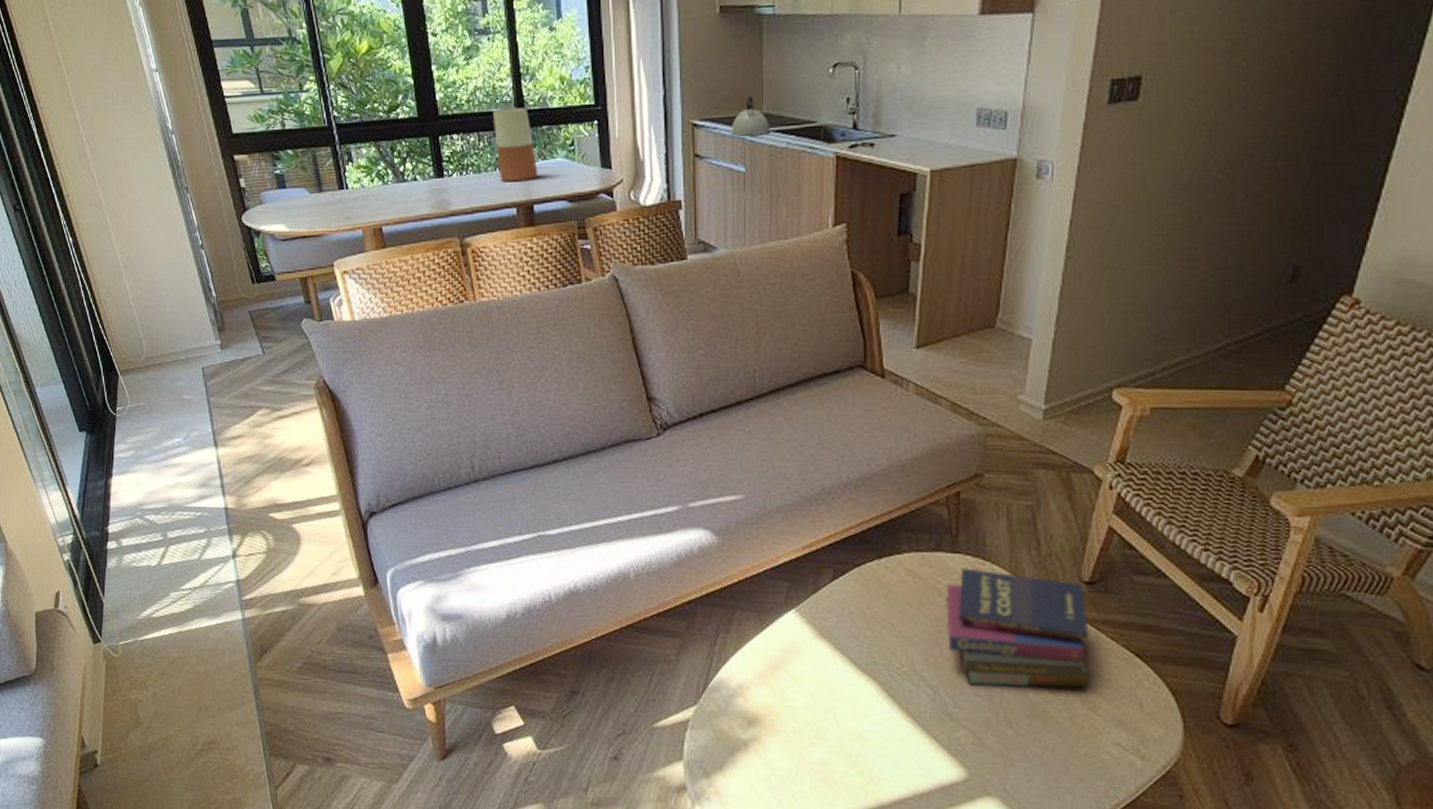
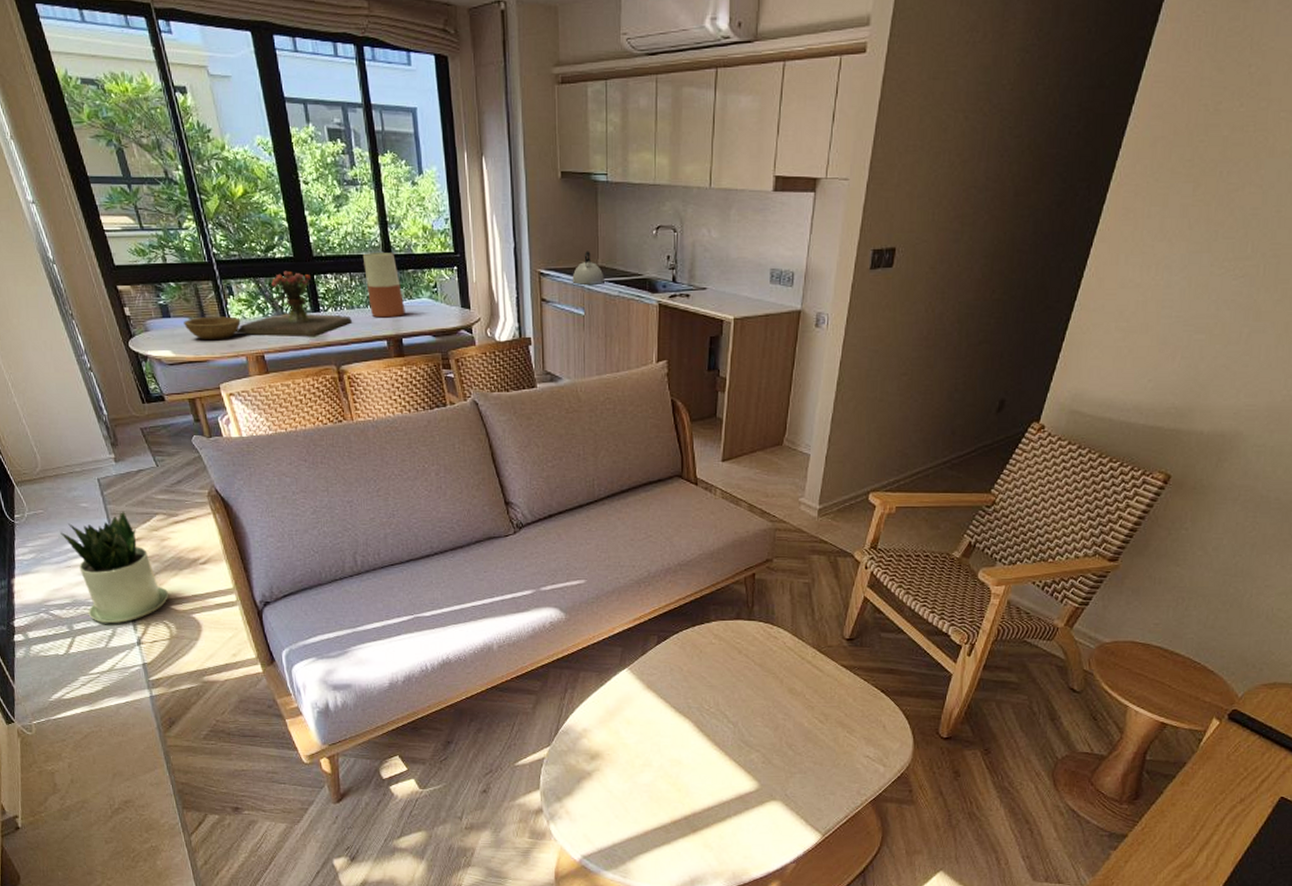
planter: none [161,404,269,533] -> present [60,511,169,624]
bowl: none [299,185,359,213] -> present [184,316,241,341]
flower arrangement: none [352,132,480,207] -> present [235,270,353,338]
books: present [944,567,1089,688] -> none [742,631,848,720]

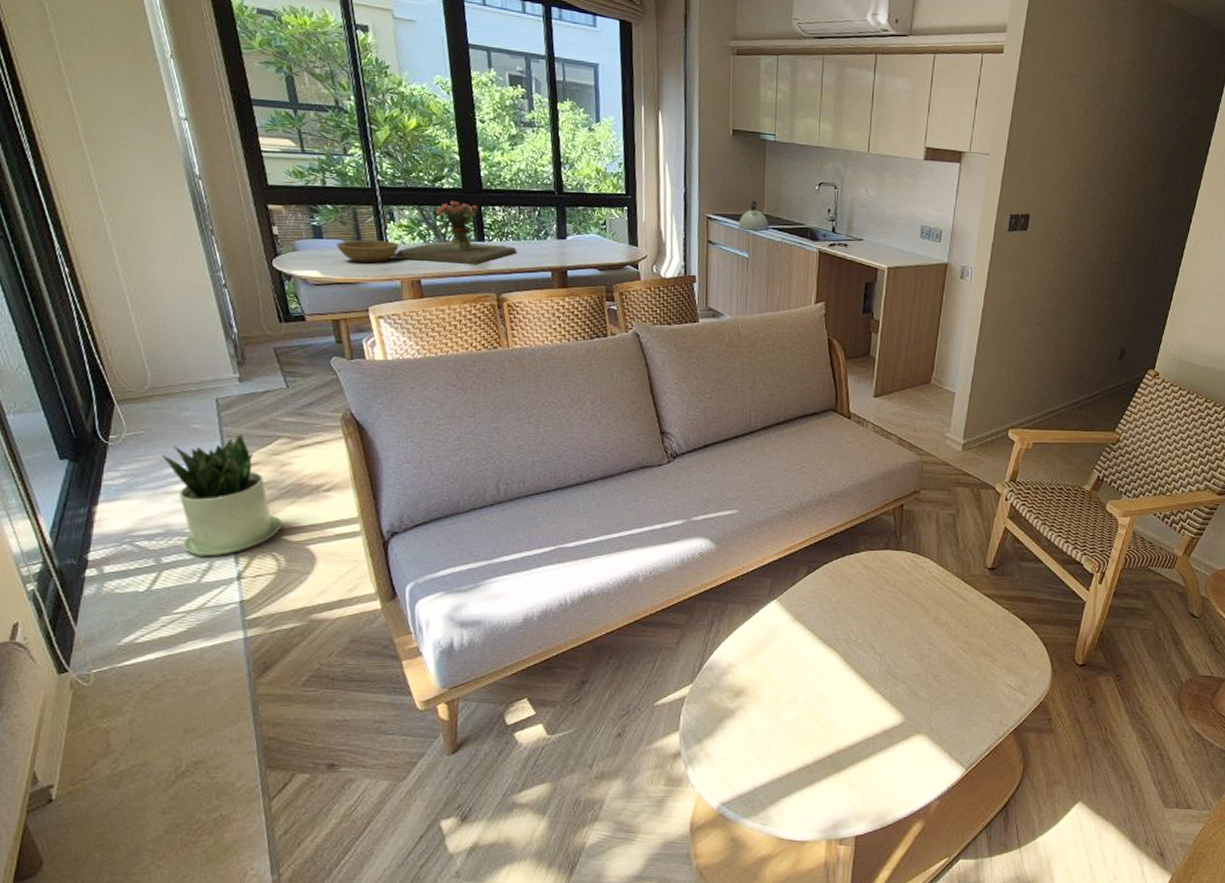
vase: present [362,253,406,318] -> none [533,189,573,251]

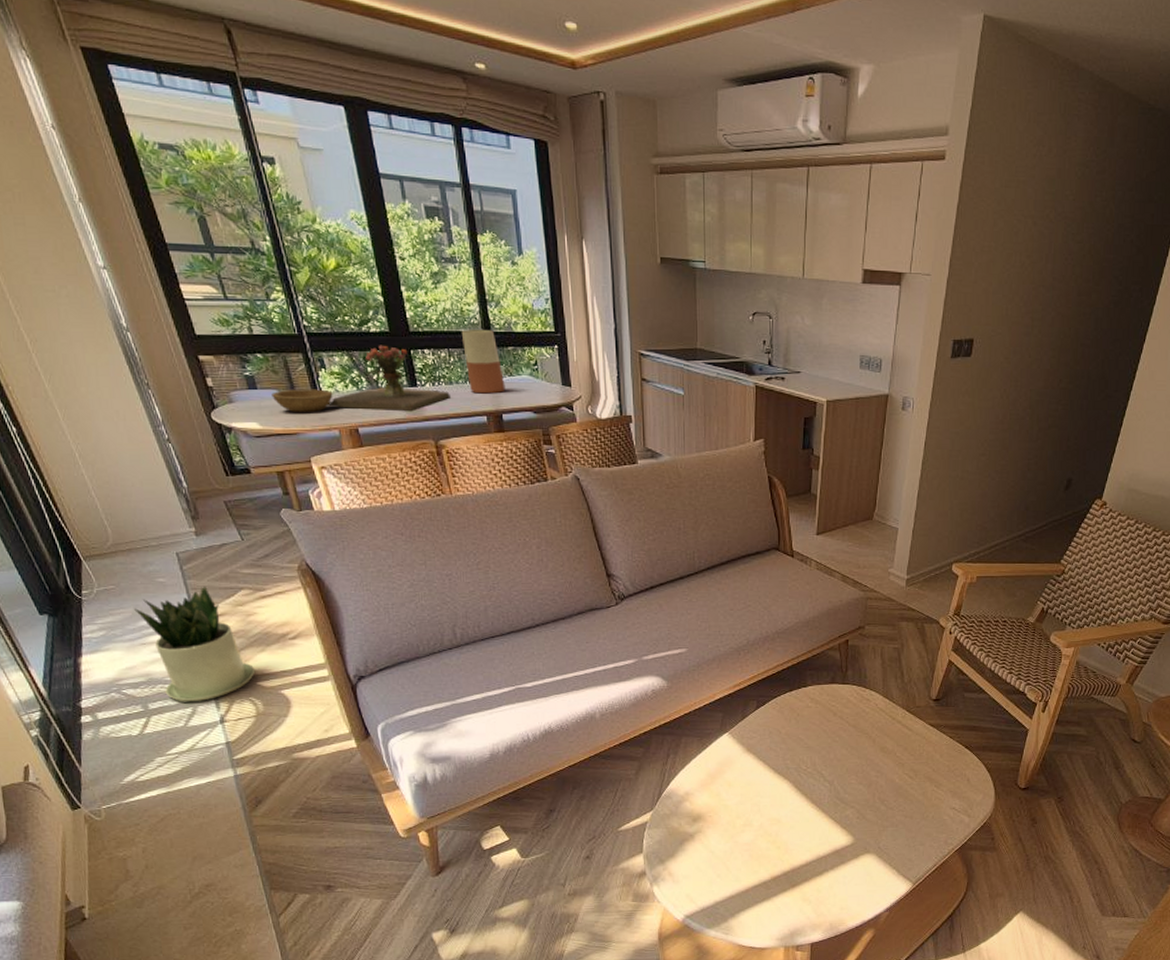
vase: none [533,189,573,251] -> present [461,330,506,394]
kettle: present [738,200,769,231] -> none [671,334,703,366]

